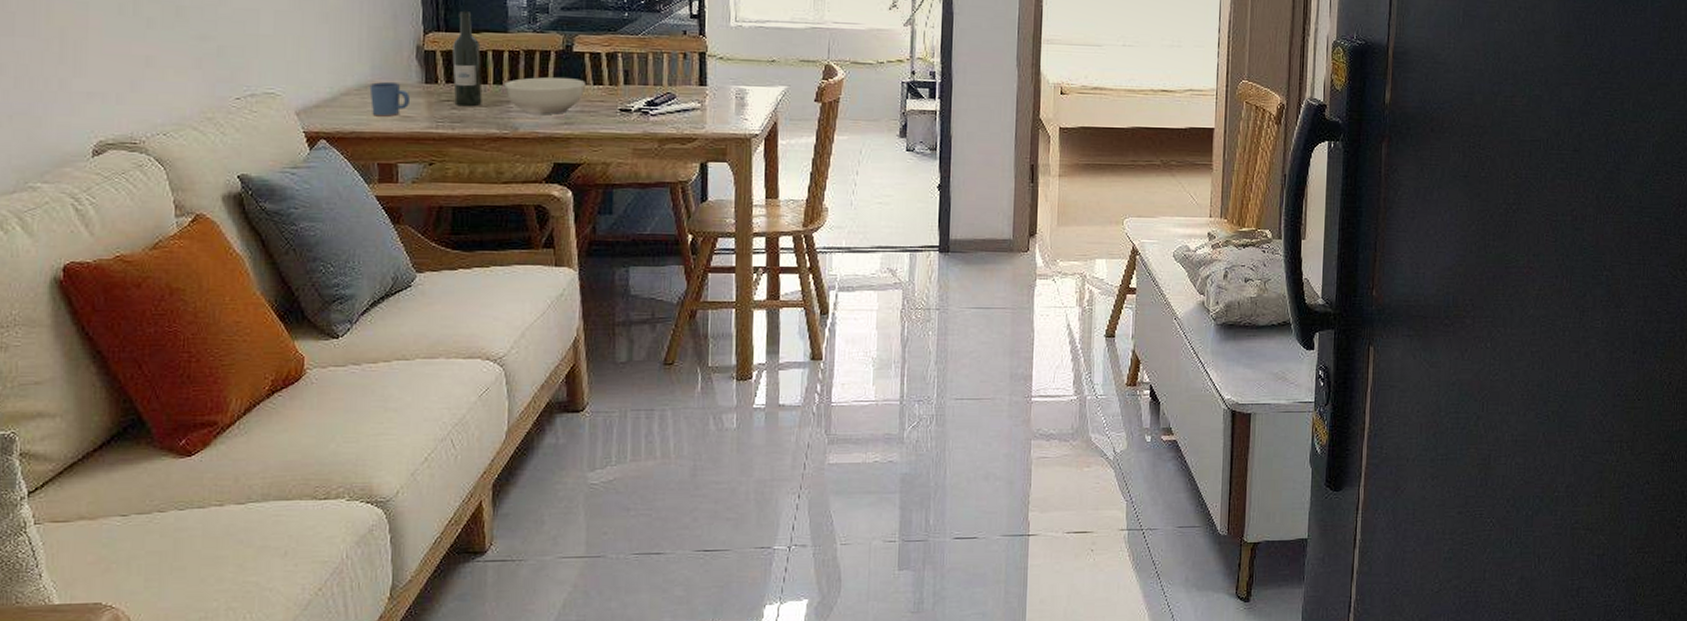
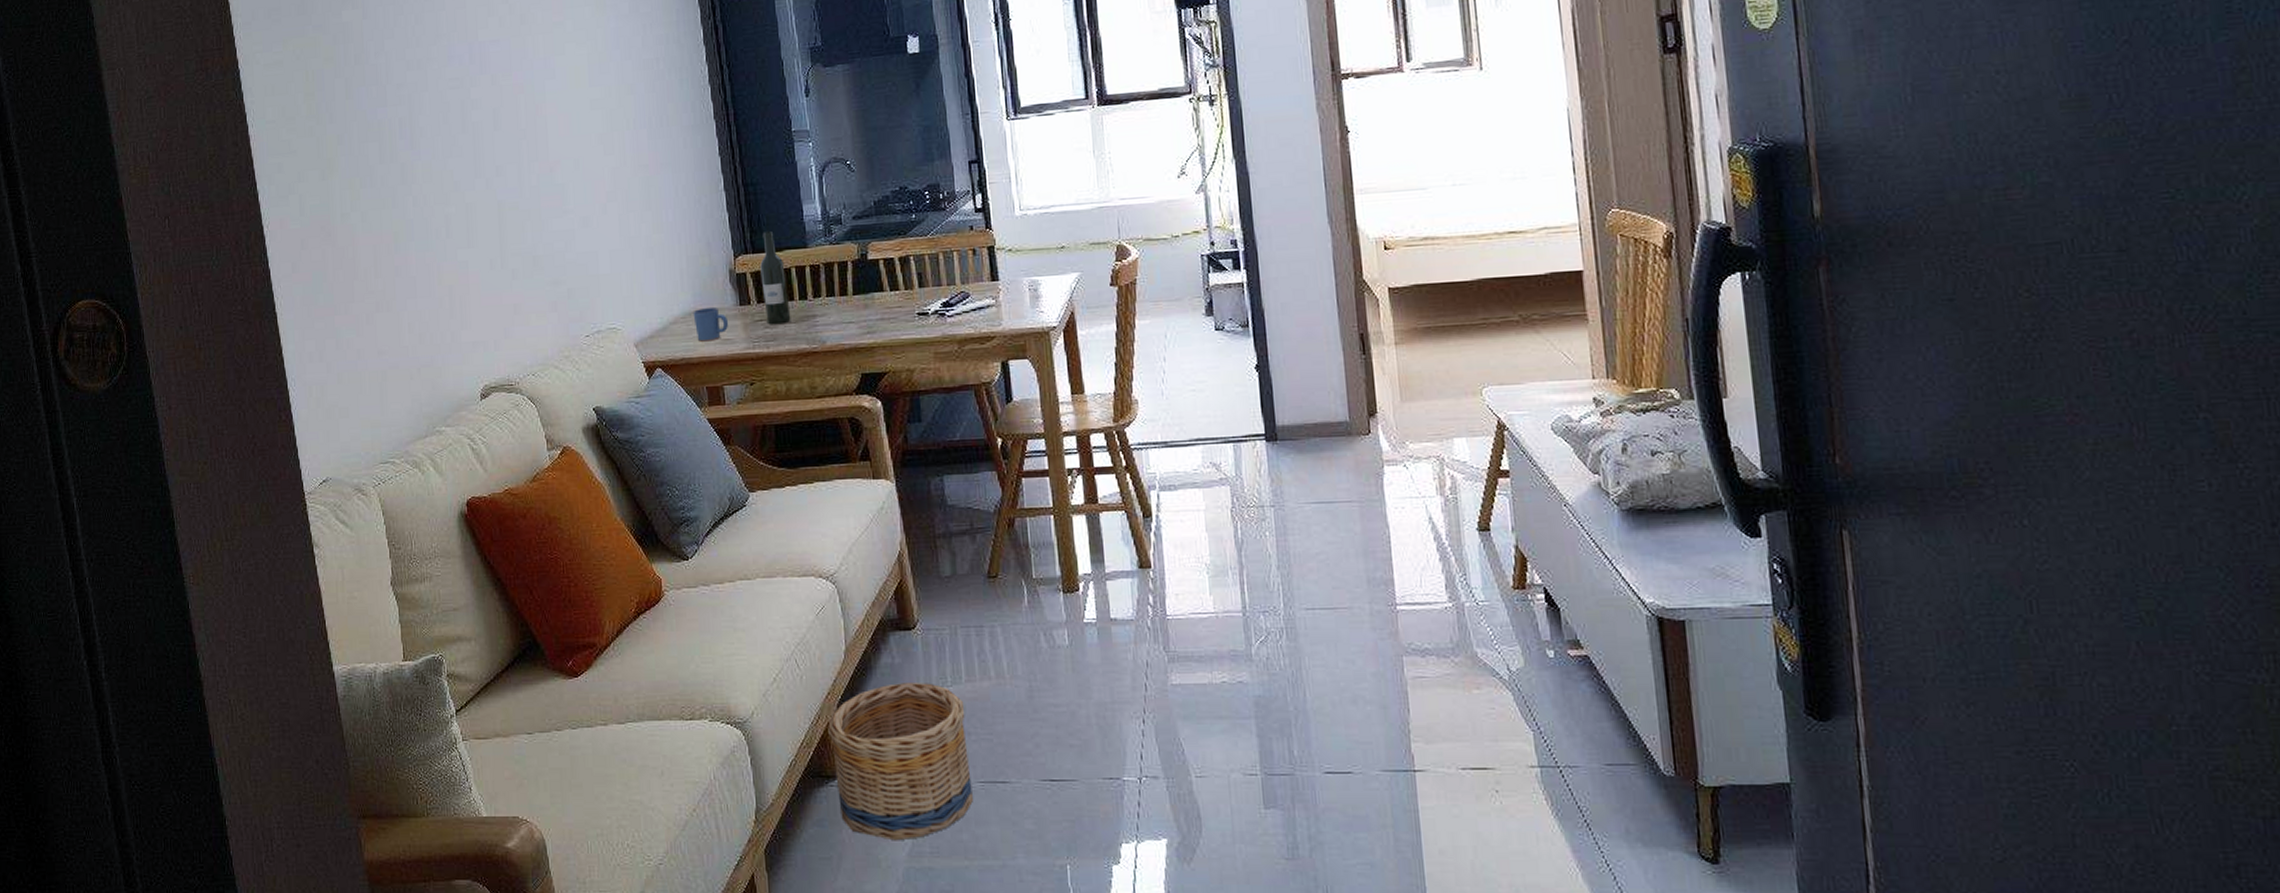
basket: none [480,462,627,612] -> present [828,683,973,841]
bowl: present [504,77,587,115] -> none [809,286,884,327]

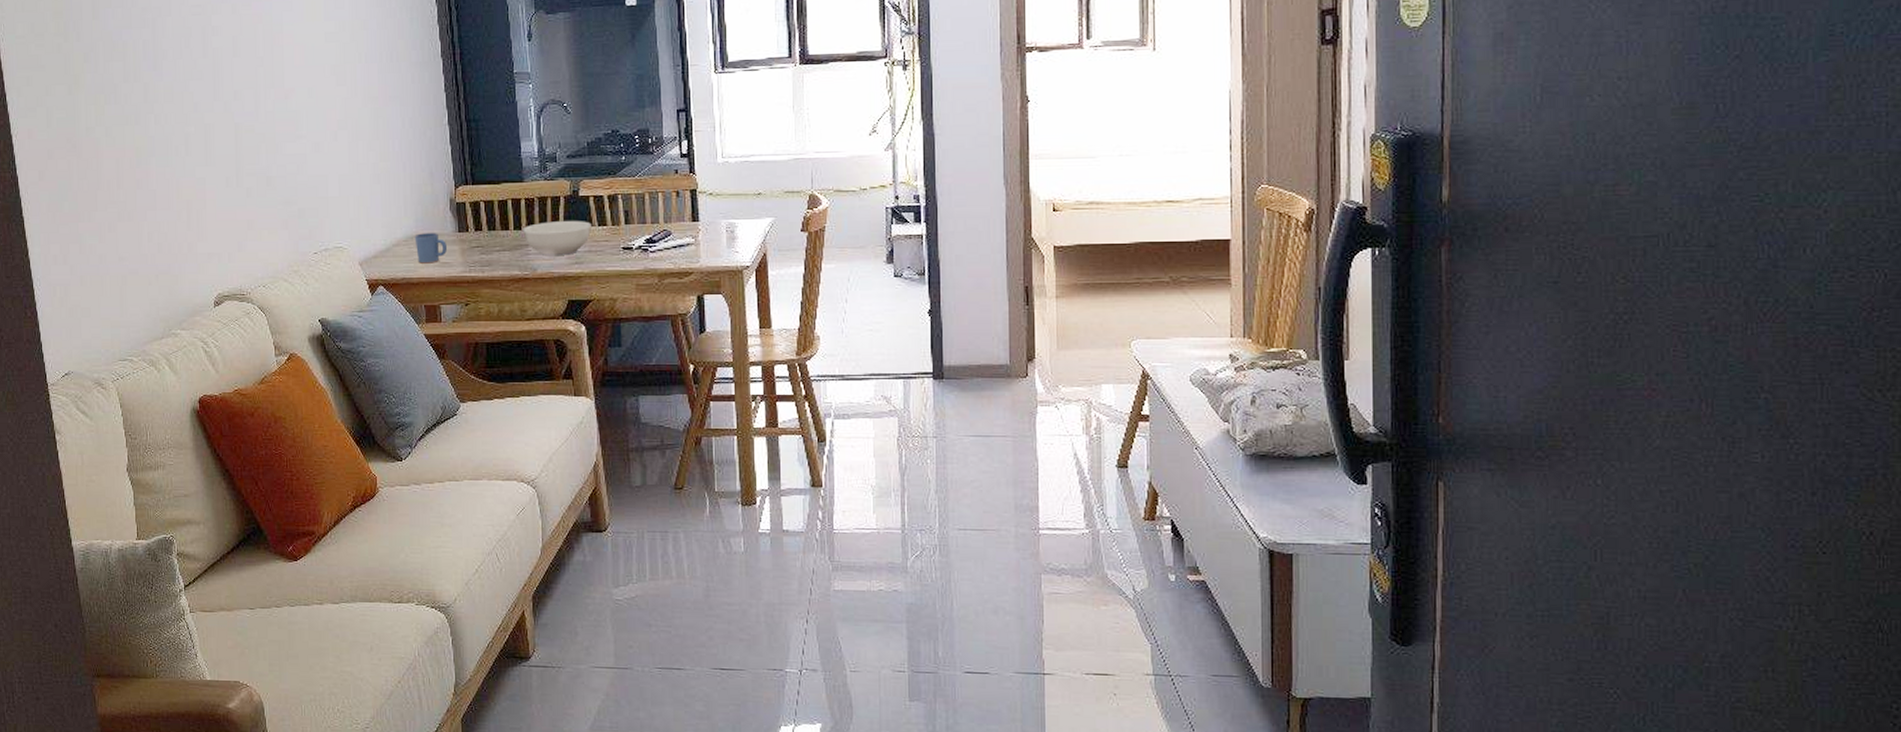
wine bottle: present [760,231,791,325] -> none [479,165,506,252]
bowl: none [809,286,884,327] -> present [523,221,592,257]
basket: present [828,683,973,841] -> none [523,578,650,716]

